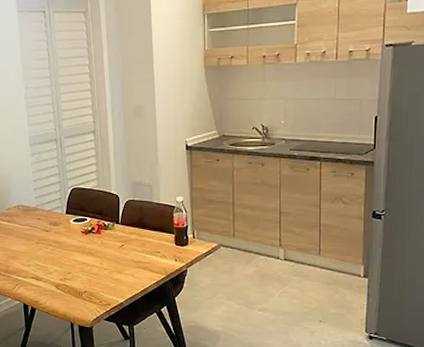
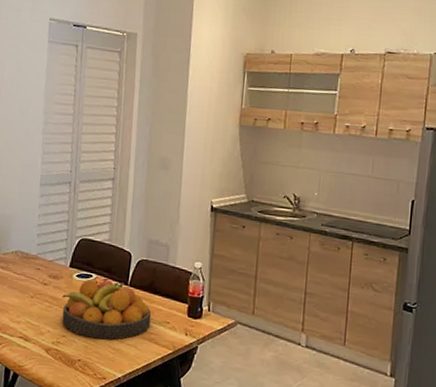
fruit bowl: none [63,222,143,271] -> present [62,280,151,339]

